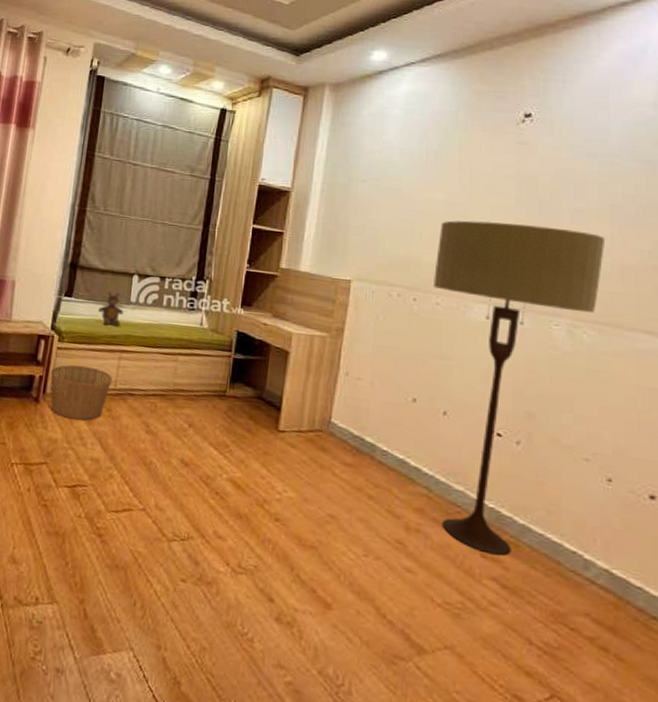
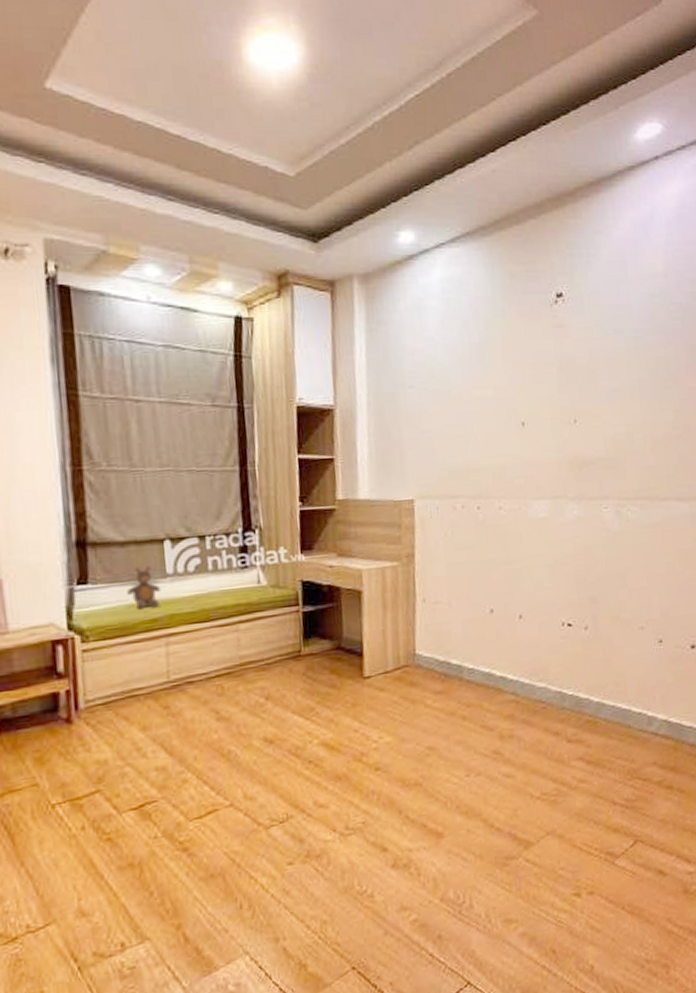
basket: present [50,364,112,421] -> none [80,663,163,732]
floor lamp: present [433,220,606,556] -> none [493,410,638,738]

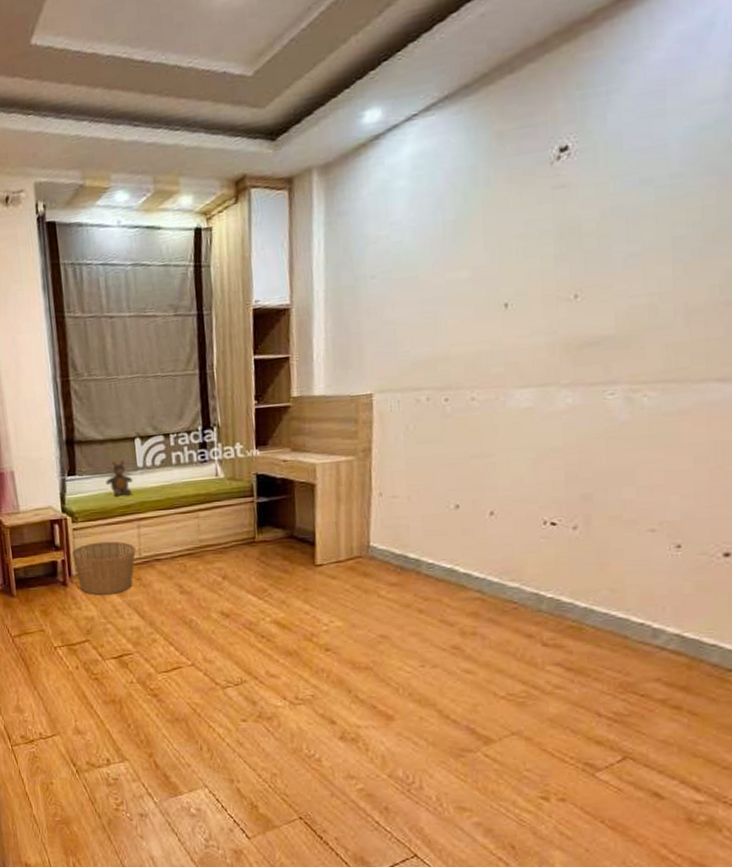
basket: none [80,663,163,732] -> present [72,541,136,596]

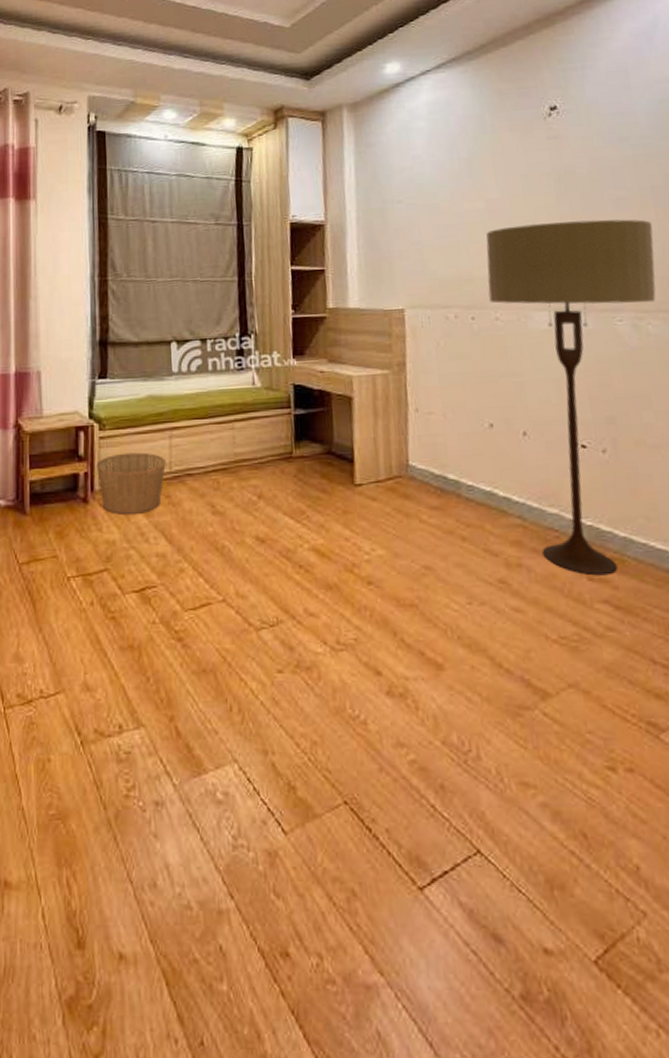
teddy bear: present [106,460,134,497] -> none [138,364,168,403]
floor lamp: none [465,278,667,642] -> present [486,219,656,576]

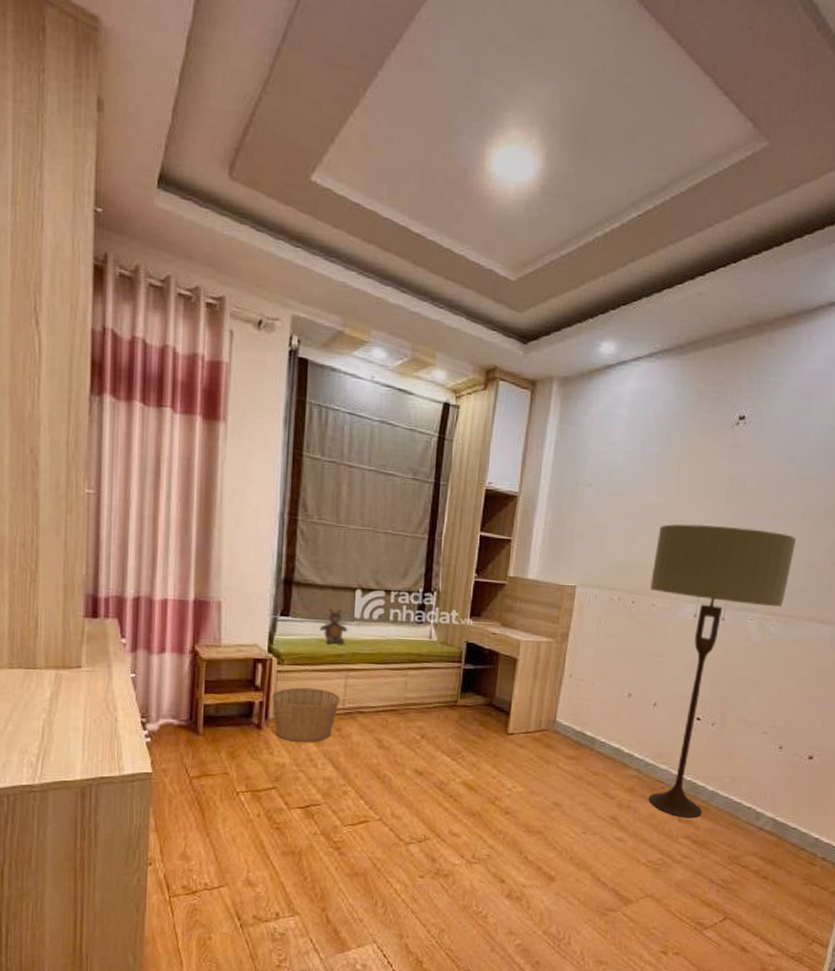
teddy bear: none [138,364,168,403] -> present [320,608,348,645]

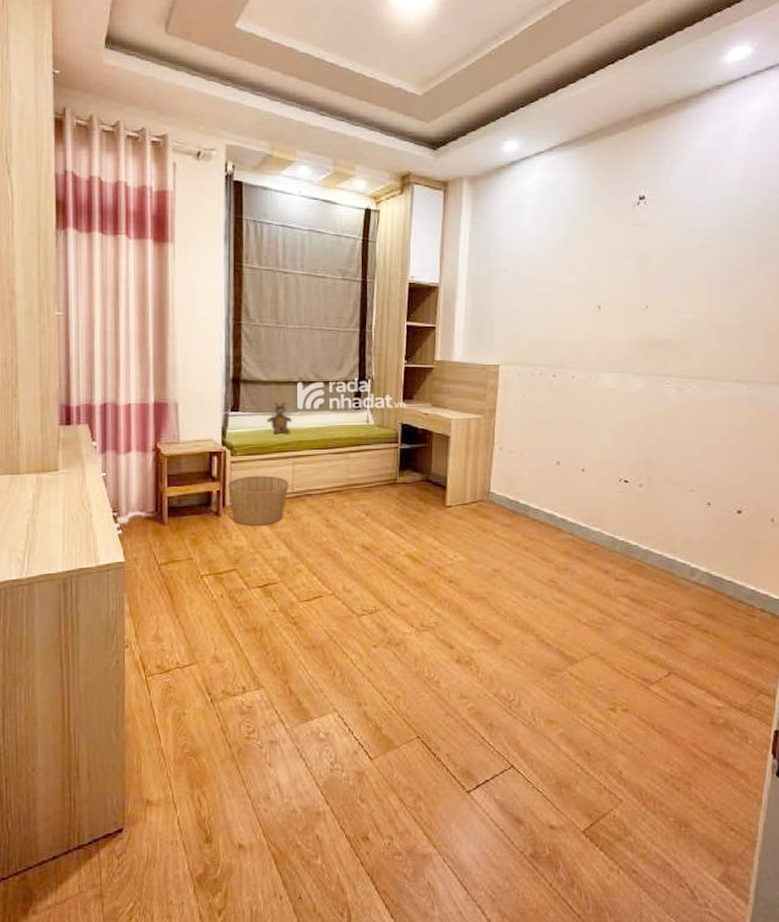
floor lamp: present [648,524,797,818] -> none [569,299,705,577]

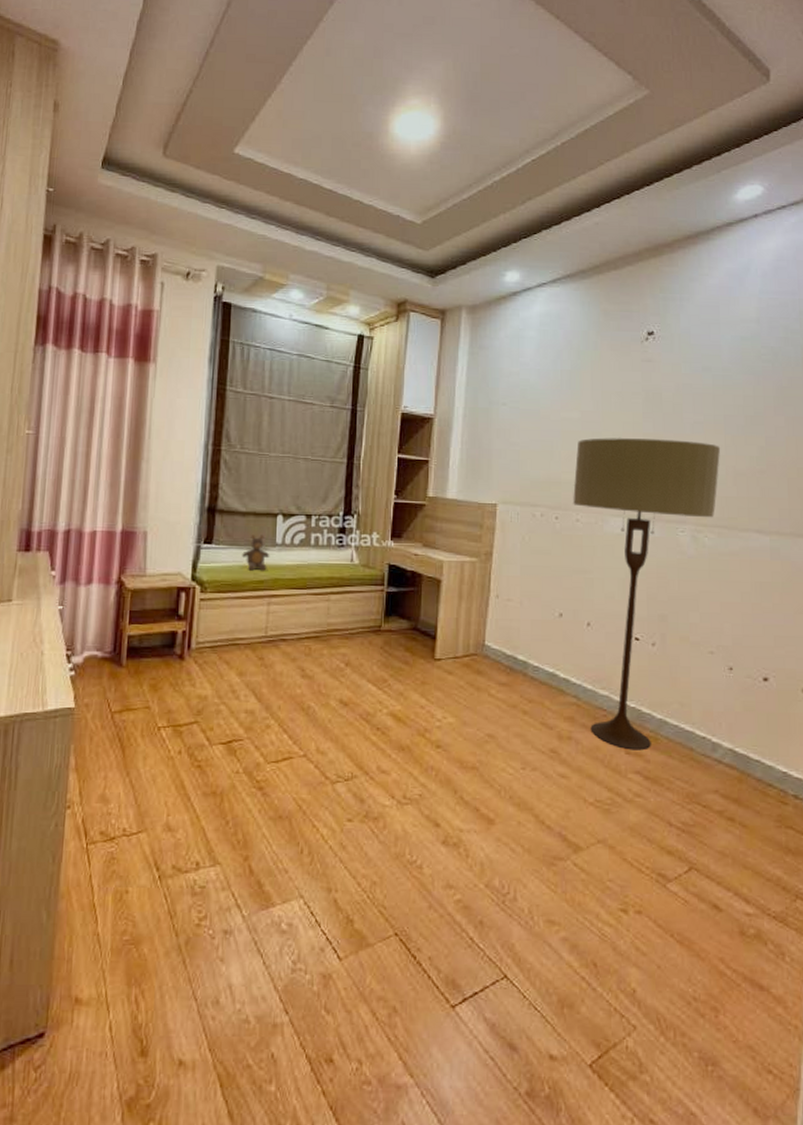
basket: present [228,475,289,527] -> none [195,615,262,674]
floor lamp: none [569,299,705,577] -> present [573,438,721,751]

